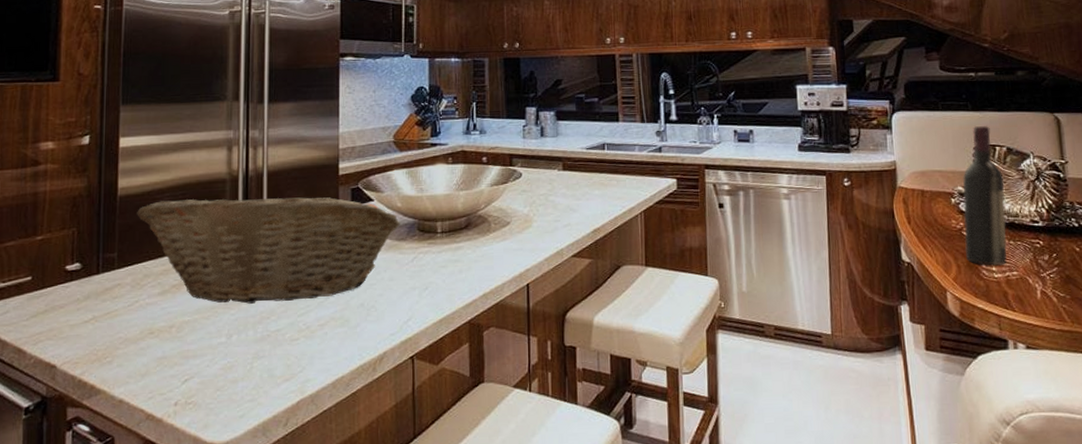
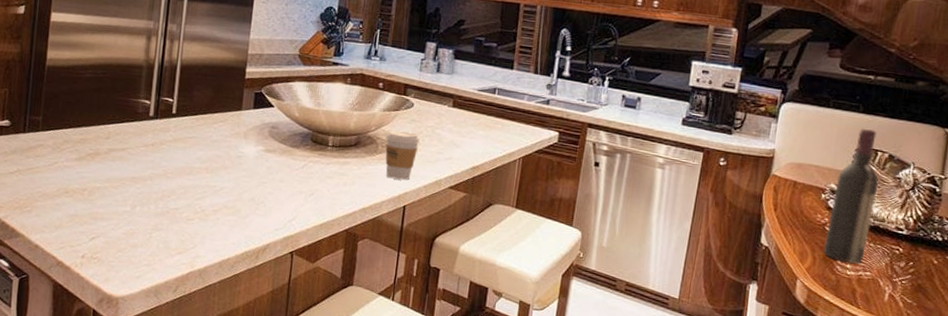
fruit basket: present [137,197,400,304] -> none [61,76,296,187]
coffee cup: none [497,204,534,257] -> present [385,131,420,180]

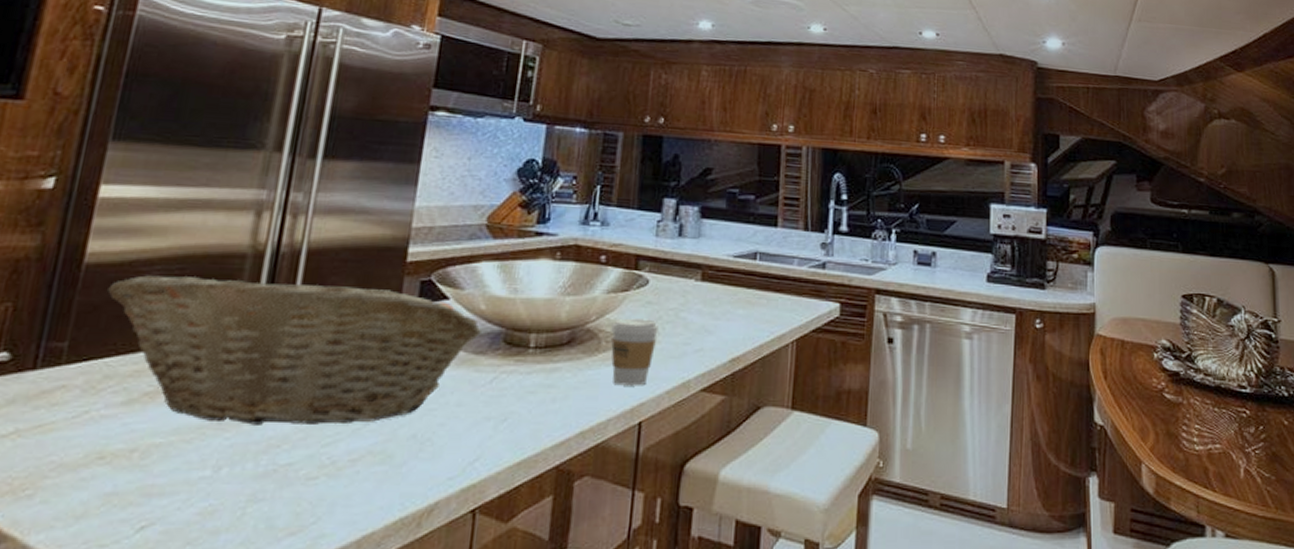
fruit basket: none [61,76,296,187] -> present [107,275,481,425]
wine bottle: present [823,128,879,264] -> none [1164,270,1212,436]

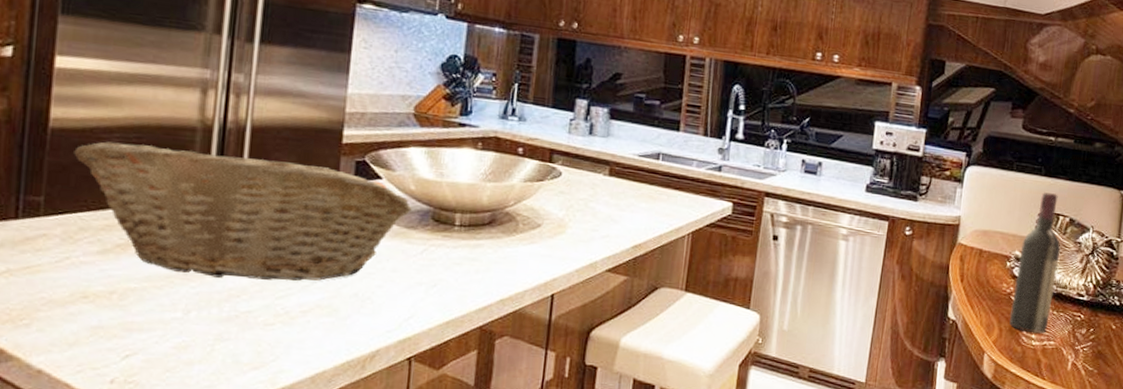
coffee cup: present [611,318,659,386] -> none [527,205,570,264]
wine bottle: none [1164,270,1212,436] -> present [1009,191,1061,334]

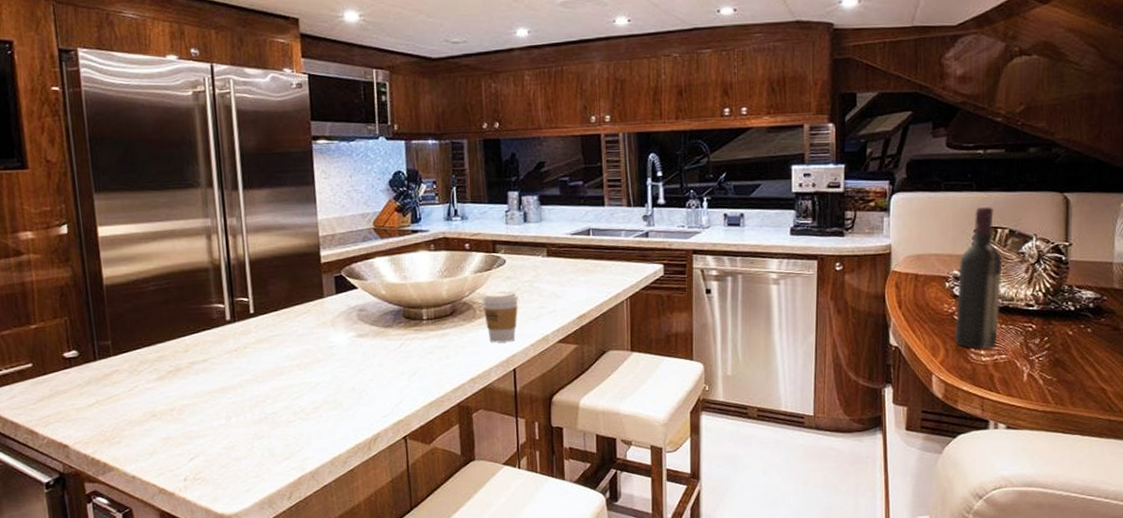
fruit basket: present [74,141,412,281] -> none [124,285,386,388]
coffee cup: none [527,205,570,264] -> present [482,290,519,343]

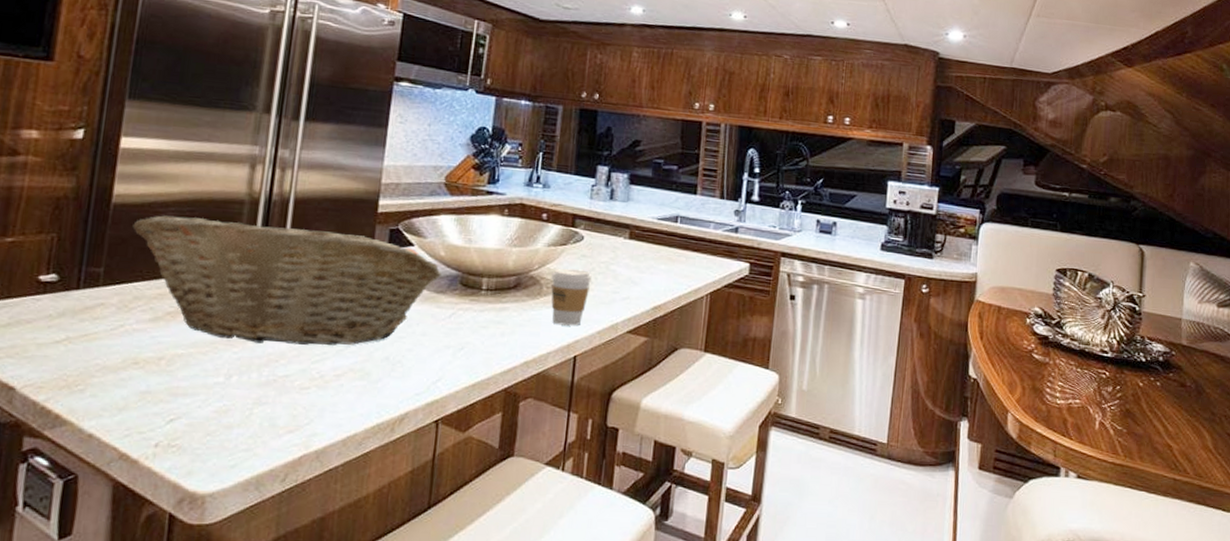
fruit basket: none [124,285,386,388] -> present [132,215,441,345]
wine bottle: present [954,206,1003,349] -> none [1032,247,1081,392]

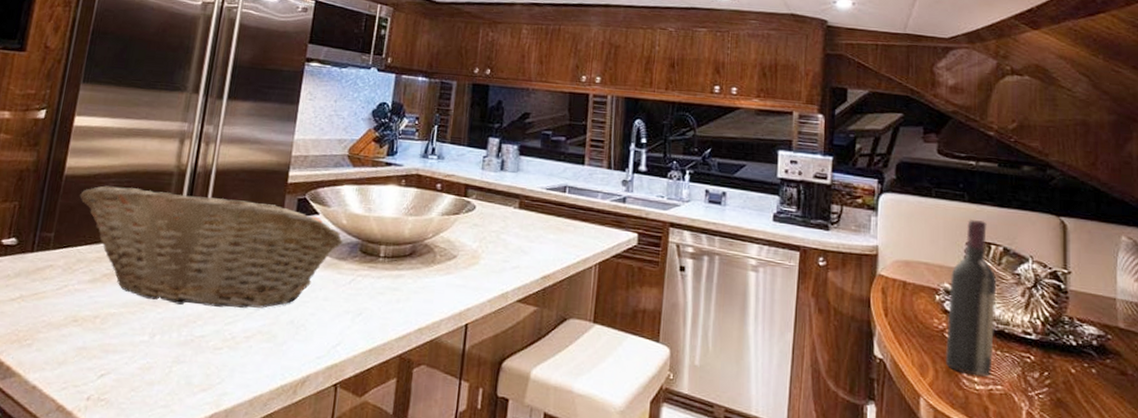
coffee cup: present [551,268,592,326] -> none [444,237,483,294]
wine bottle: none [1032,247,1081,392] -> present [945,218,997,377]

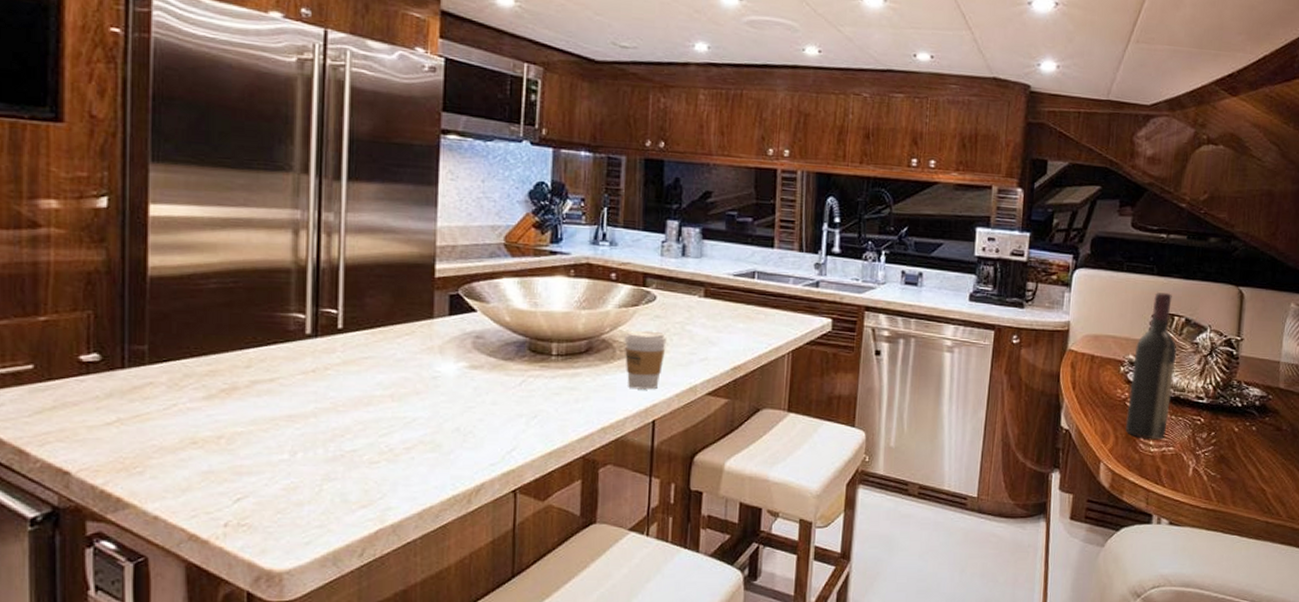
fruit basket: present [80,185,343,308] -> none [173,287,508,418]
coffee cup: none [444,237,483,294] -> present [624,330,667,390]

